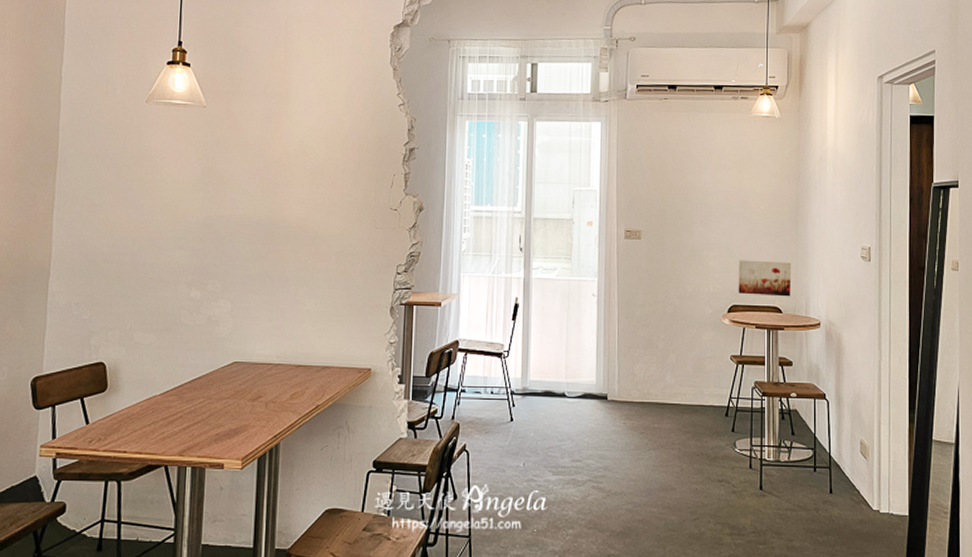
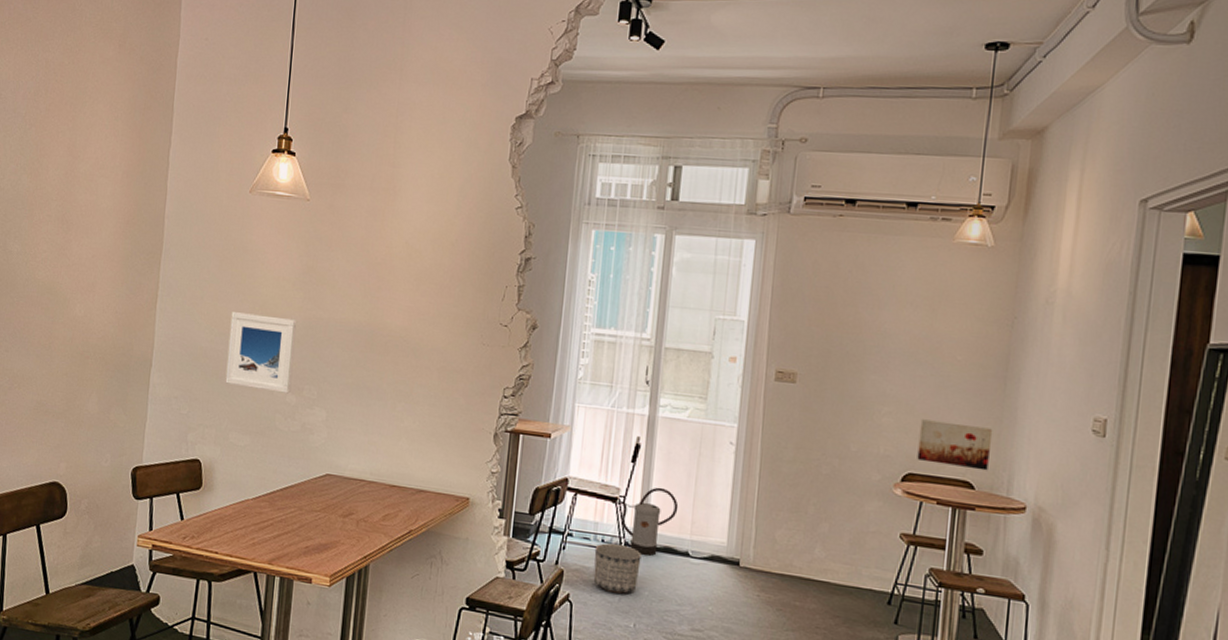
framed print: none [128,216,199,289] -> present [225,312,297,394]
planter: none [485,393,526,438] -> present [593,543,642,594]
watering can: none [505,339,554,402] -> present [620,487,679,557]

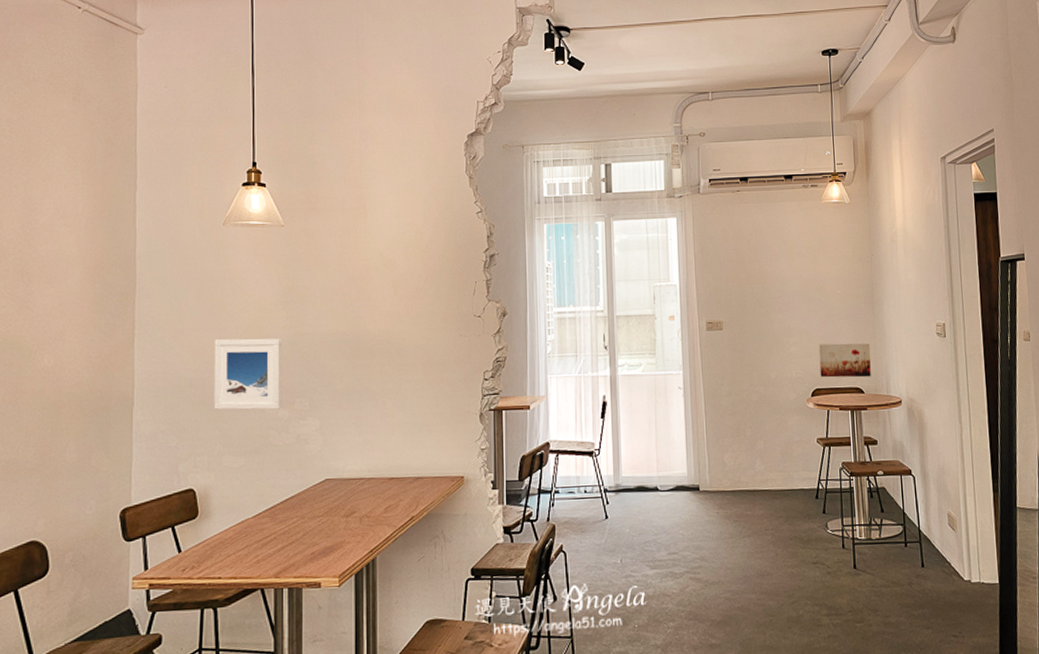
planter: present [593,543,642,594] -> none [579,491,620,536]
watering can: present [620,487,679,557] -> none [596,435,645,498]

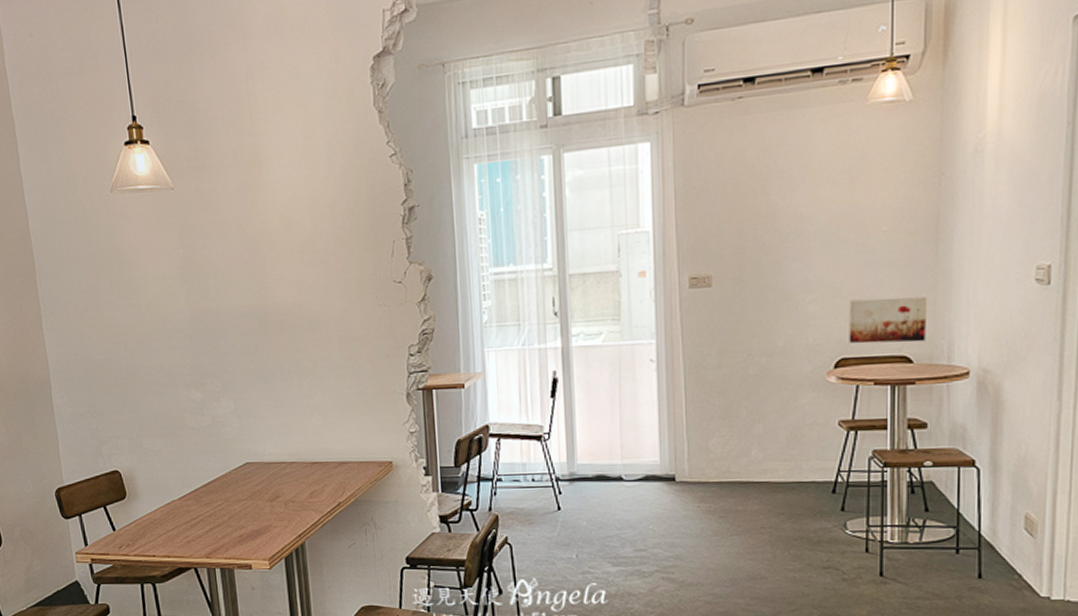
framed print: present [214,338,283,410] -> none [118,315,195,392]

